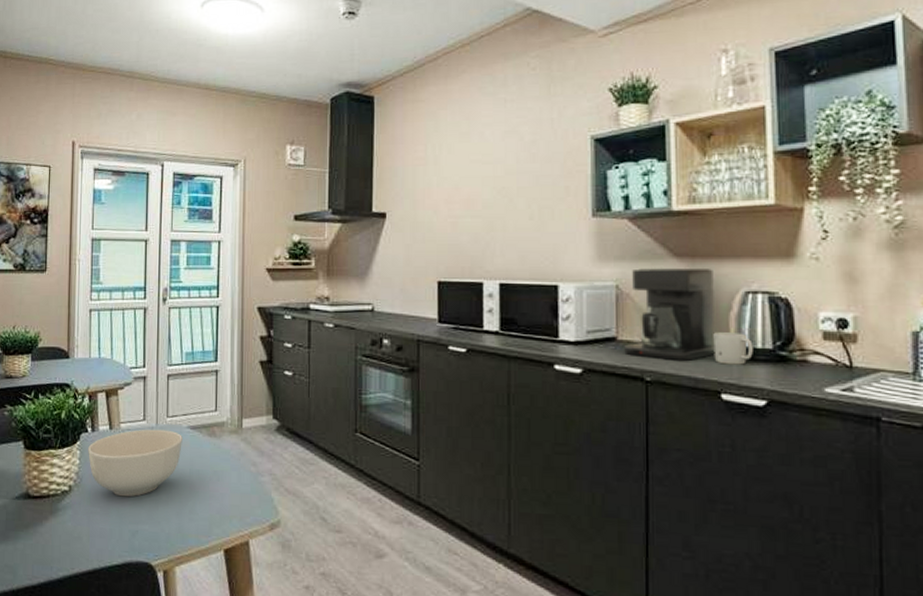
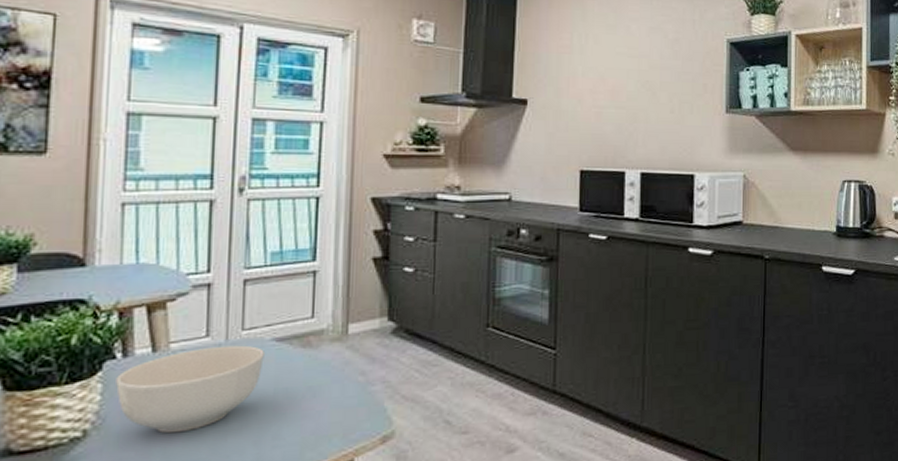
coffee maker: present [624,268,716,362] -> none [748,160,820,241]
mug: present [713,332,753,365] -> none [818,215,846,242]

